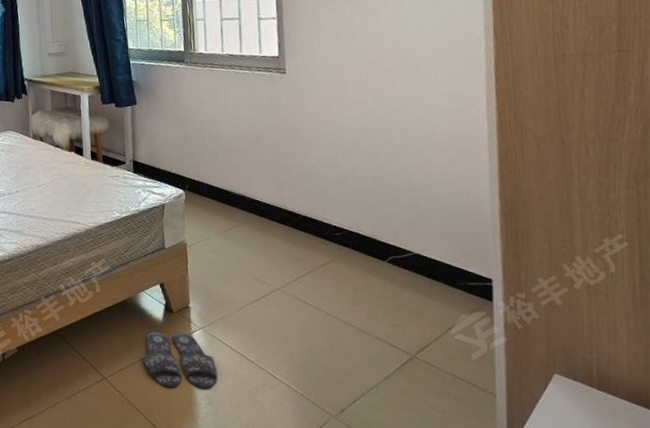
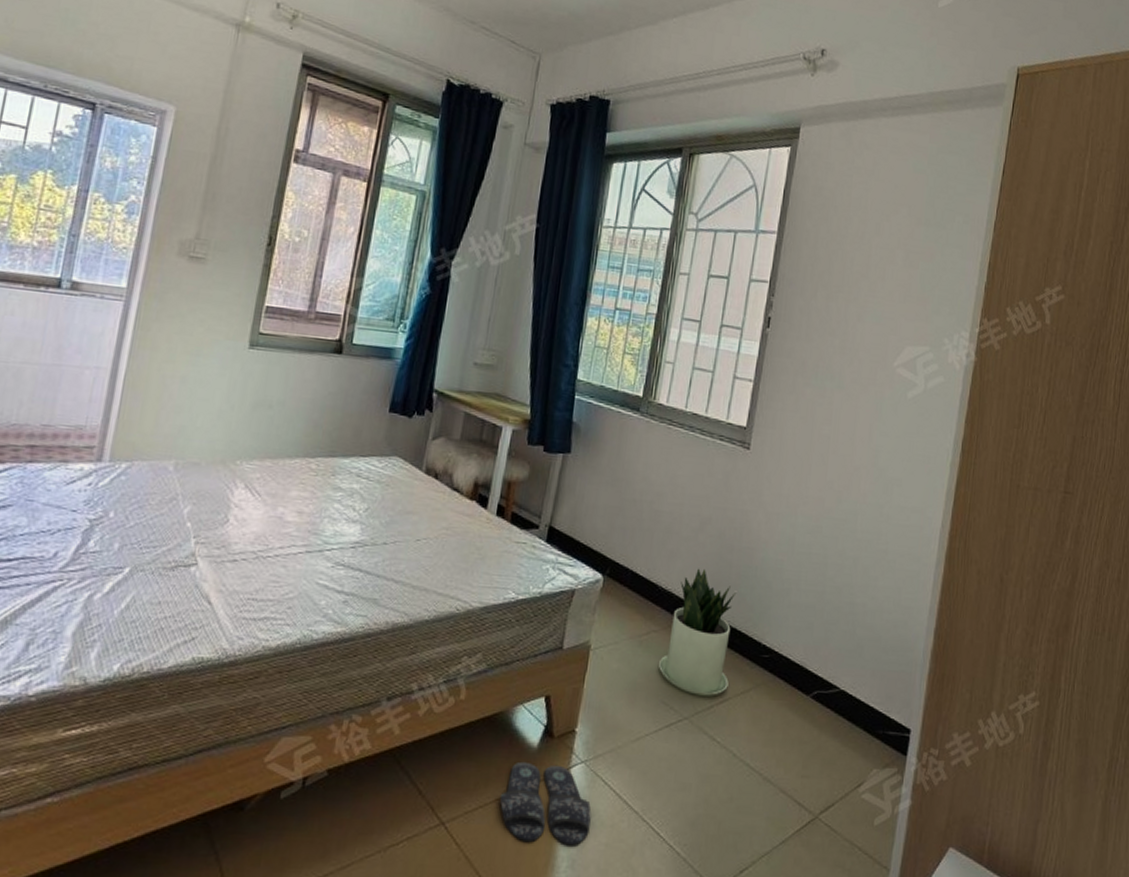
planter: none [245,173,309,271] -> present [659,568,737,697]

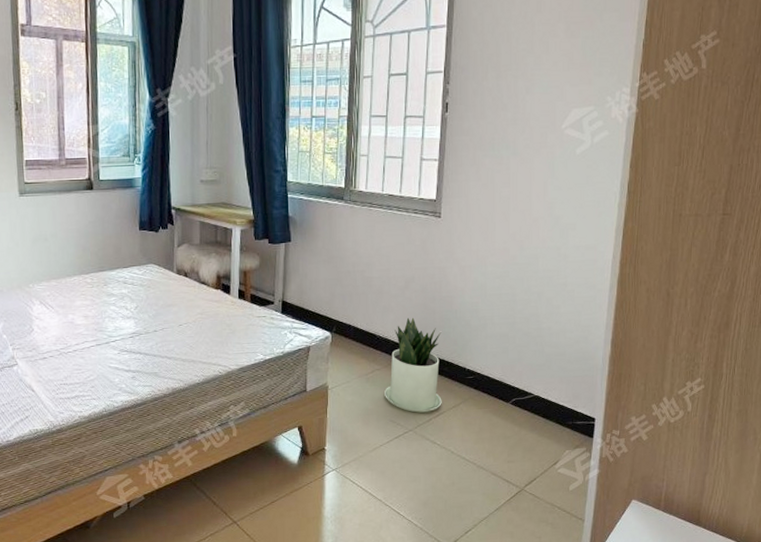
slippers: present [499,761,591,846] -> none [274,474,346,529]

